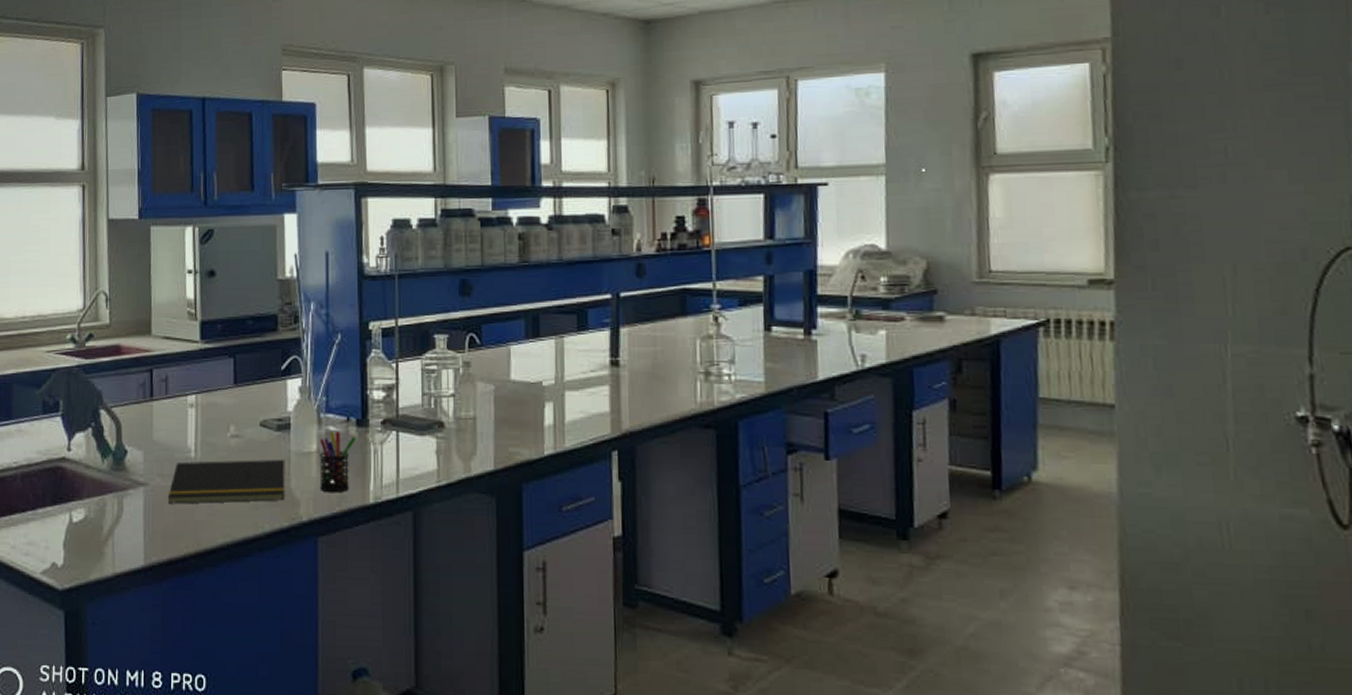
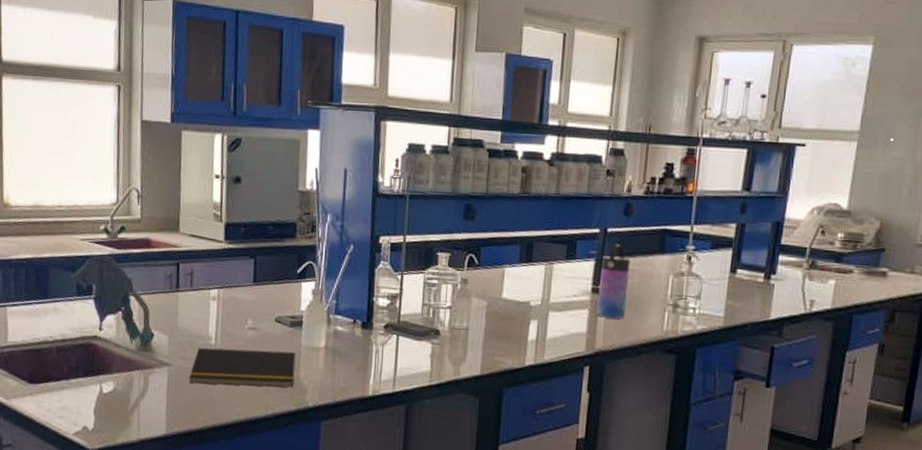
pen holder: present [319,430,356,493] -> none [325,330,360,385]
water bottle: none [618,310,652,393] -> present [596,244,631,319]

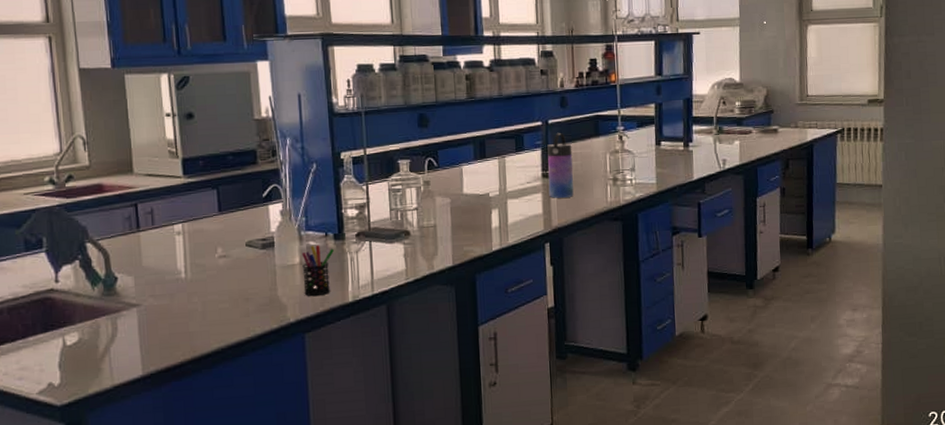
notepad: present [189,347,296,388] -> none [161,272,273,320]
pen holder: none [325,330,360,385] -> present [301,244,334,297]

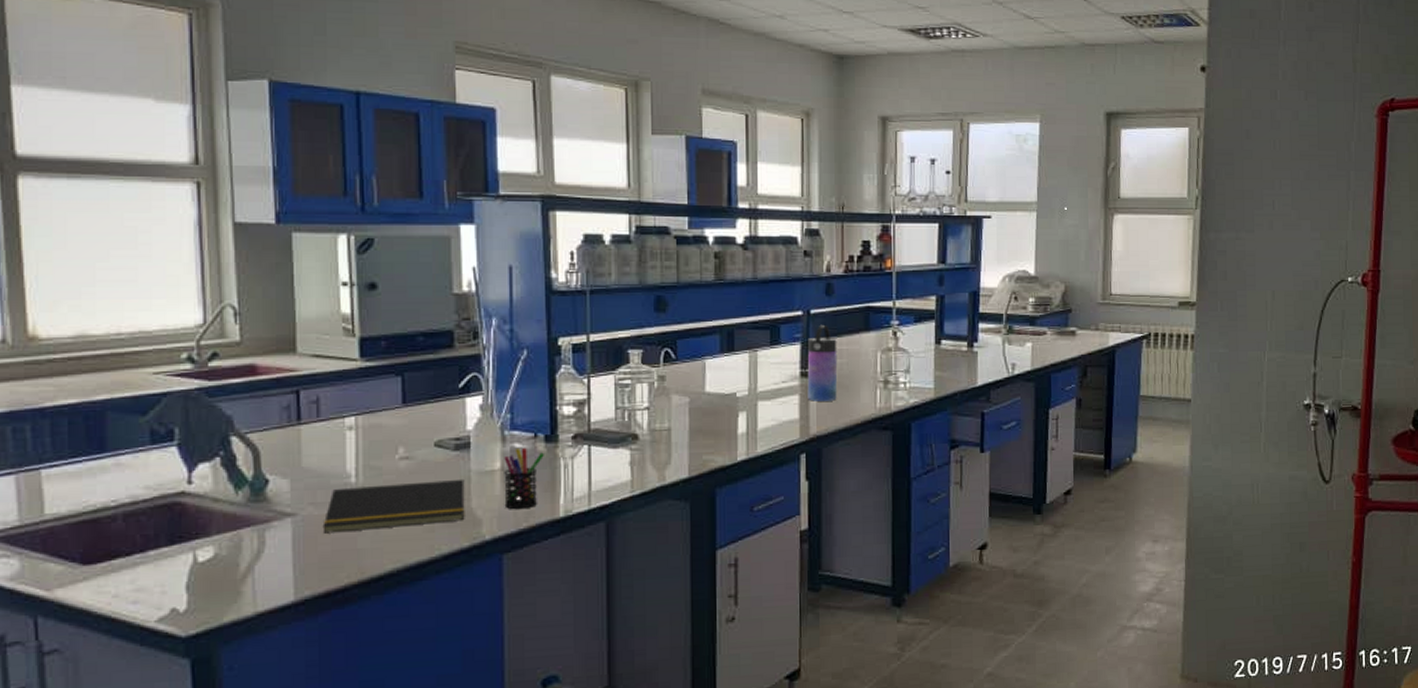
notepad: none [161,272,273,320] -> present [322,478,465,534]

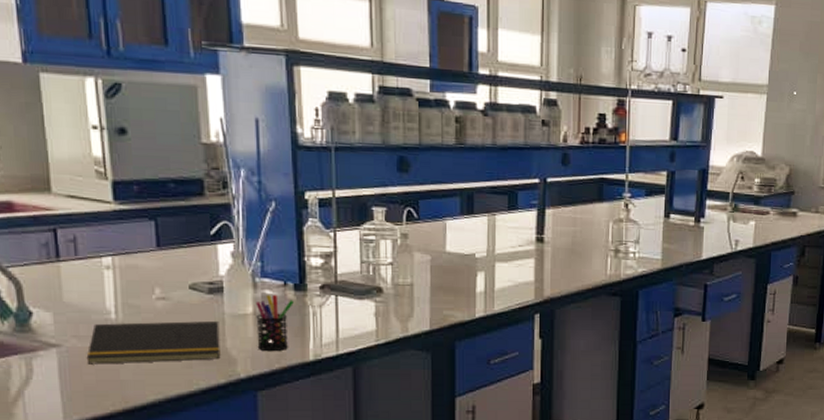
water bottle: present [807,326,838,401] -> none [542,194,572,266]

